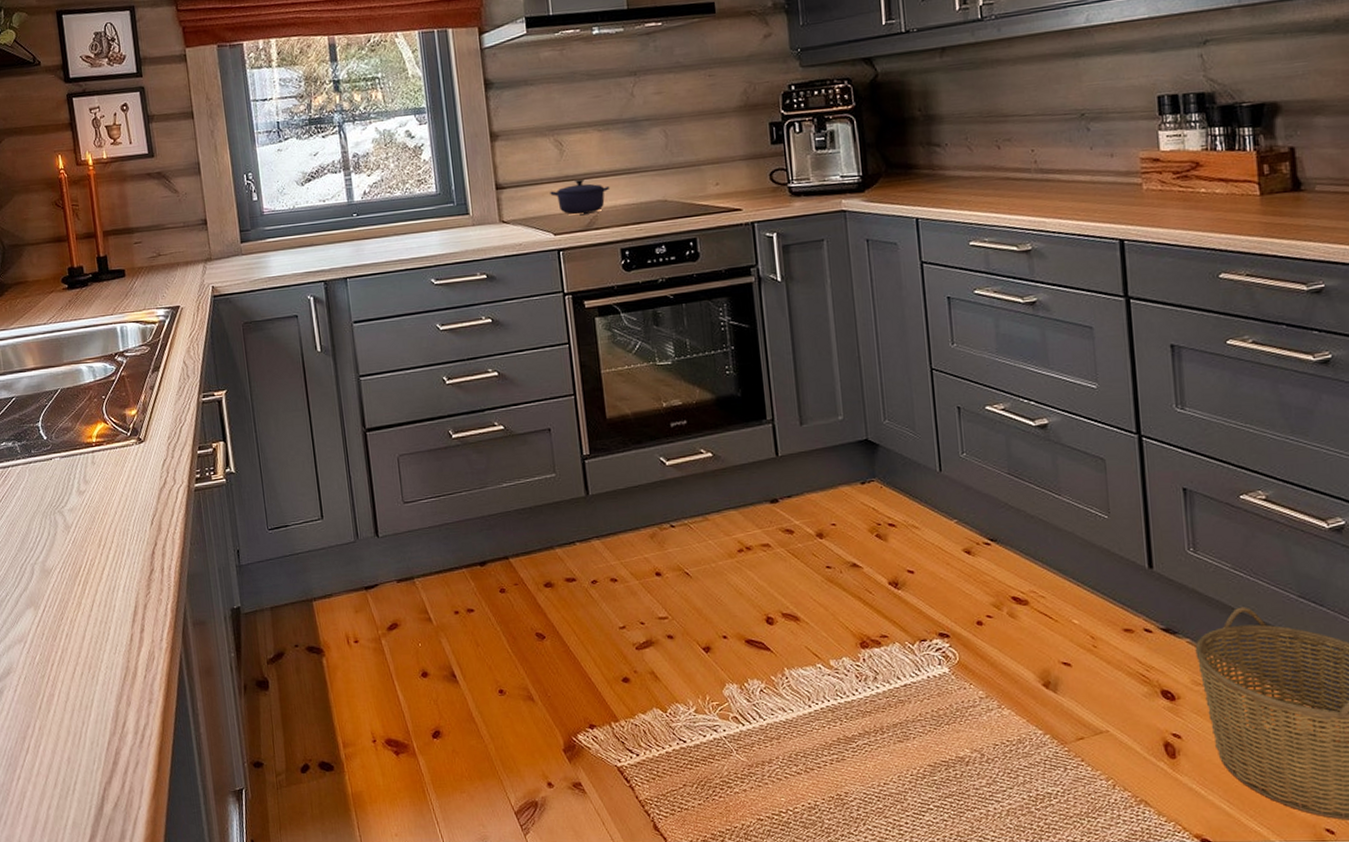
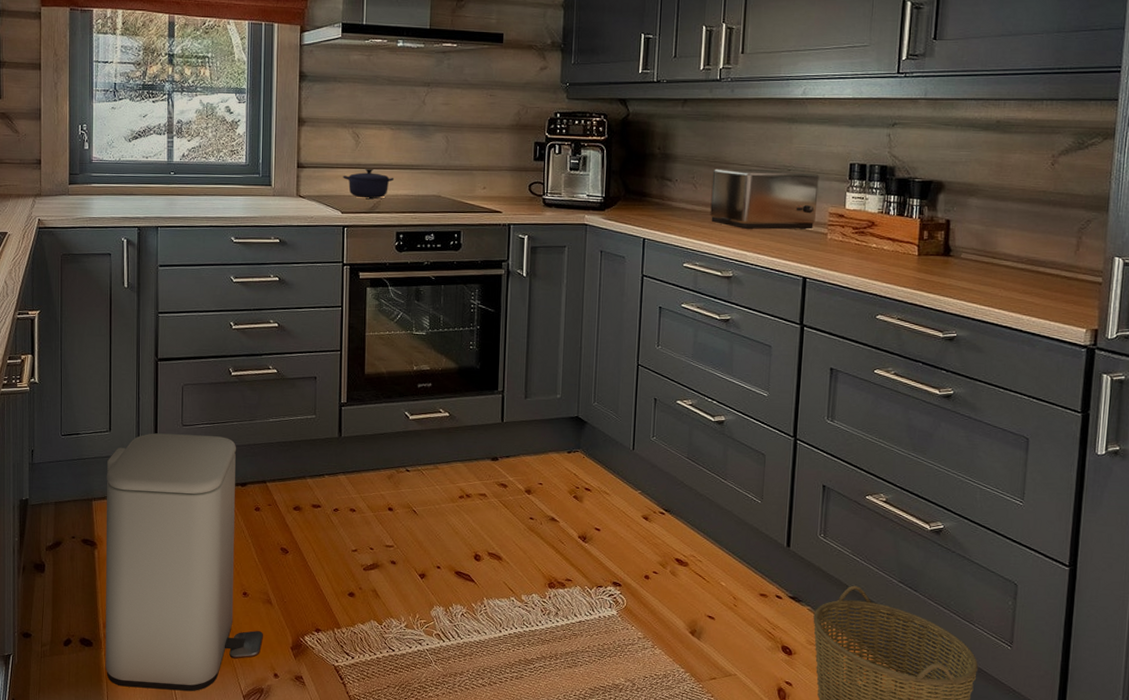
pedal bin: none [323,510,530,814] -> present [105,433,264,692]
toaster: none [989,112,1125,192] -> present [710,168,819,230]

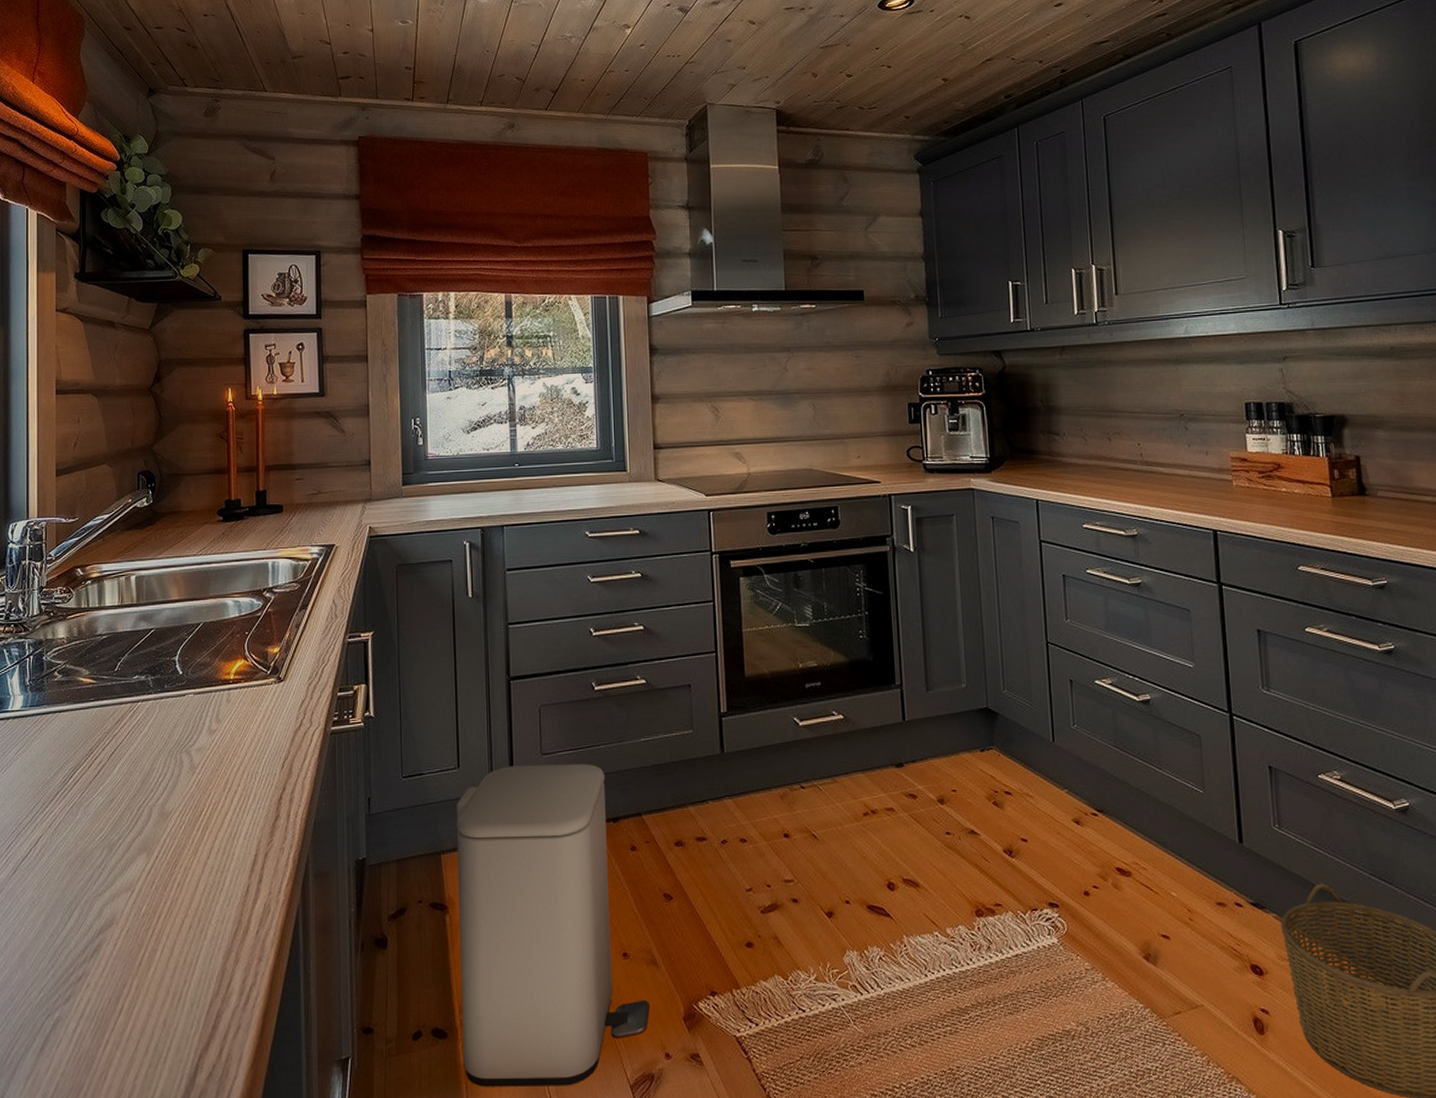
cooking pot: present [343,168,395,199] -> none [704,444,761,478]
toaster: present [710,168,819,230] -> none [1101,414,1218,483]

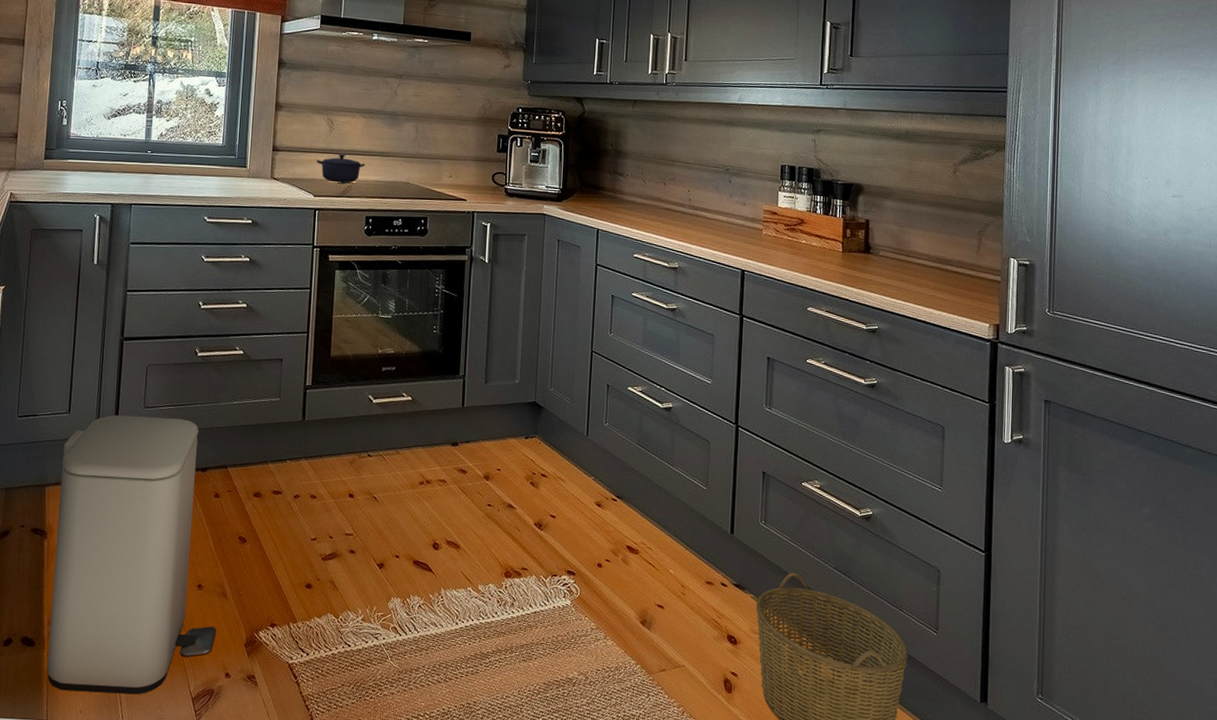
cooking pot: none [704,444,761,478] -> present [316,153,366,184]

